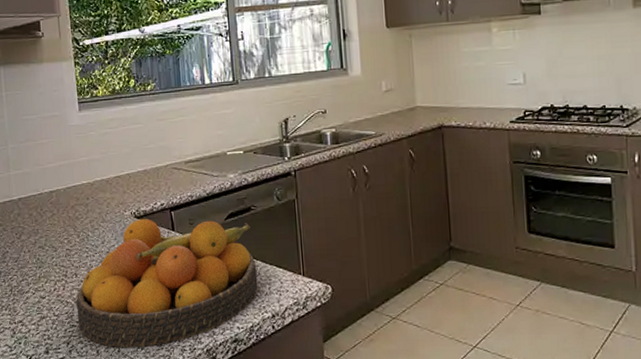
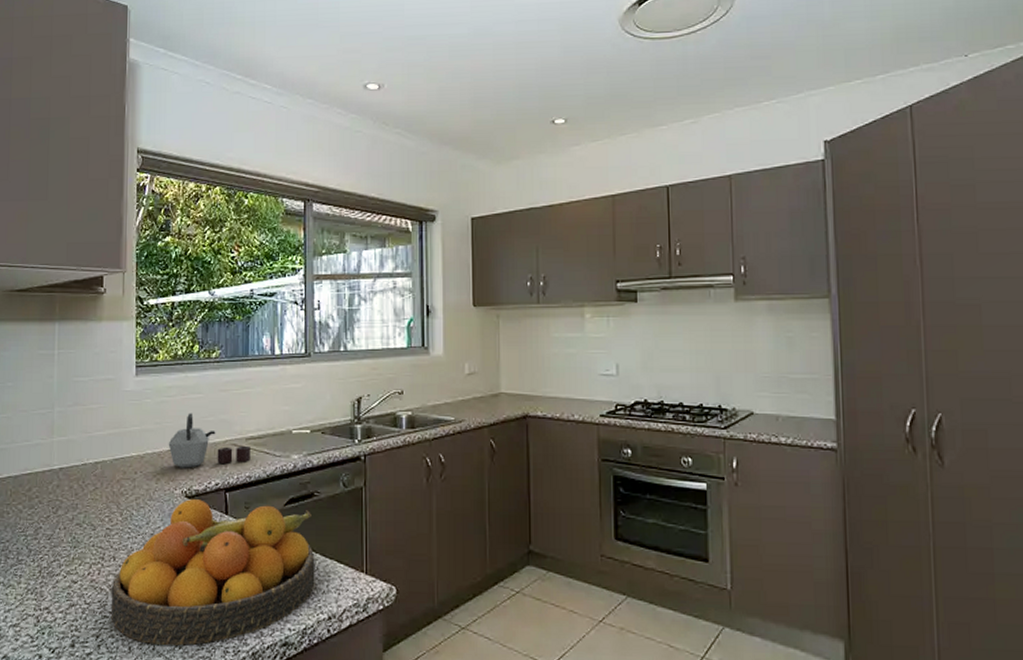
kettle: none [114,142,191,192] -> present [168,413,251,468]

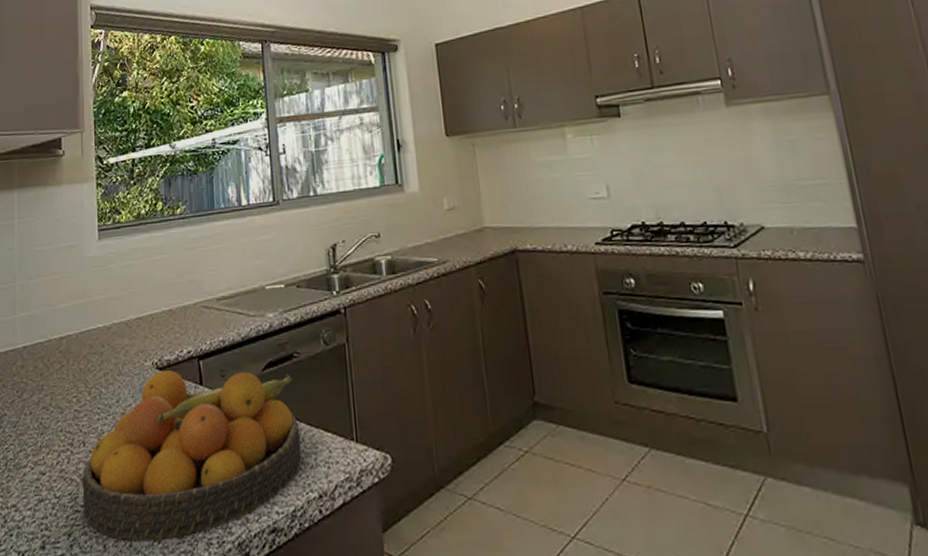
kettle: present [168,413,251,468] -> none [135,275,223,337]

